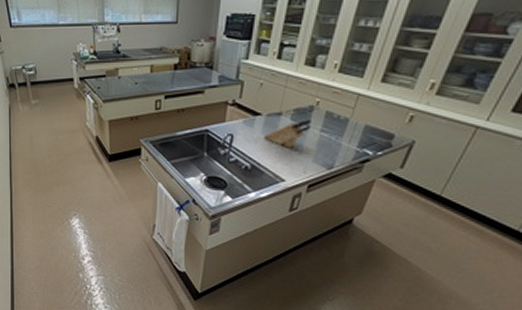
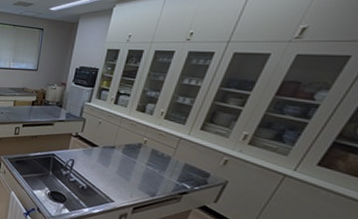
knife block: present [264,120,311,148] -> none [99,154,139,176]

